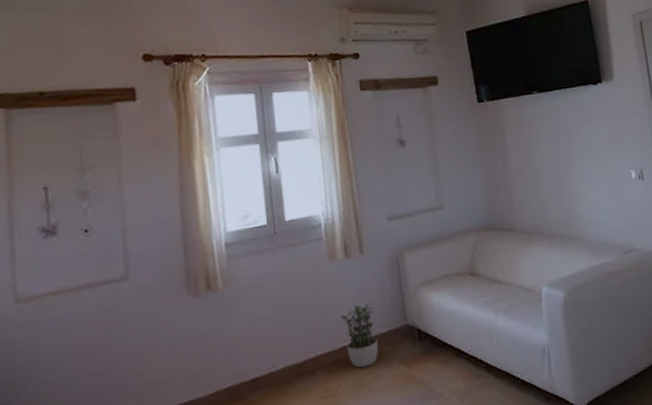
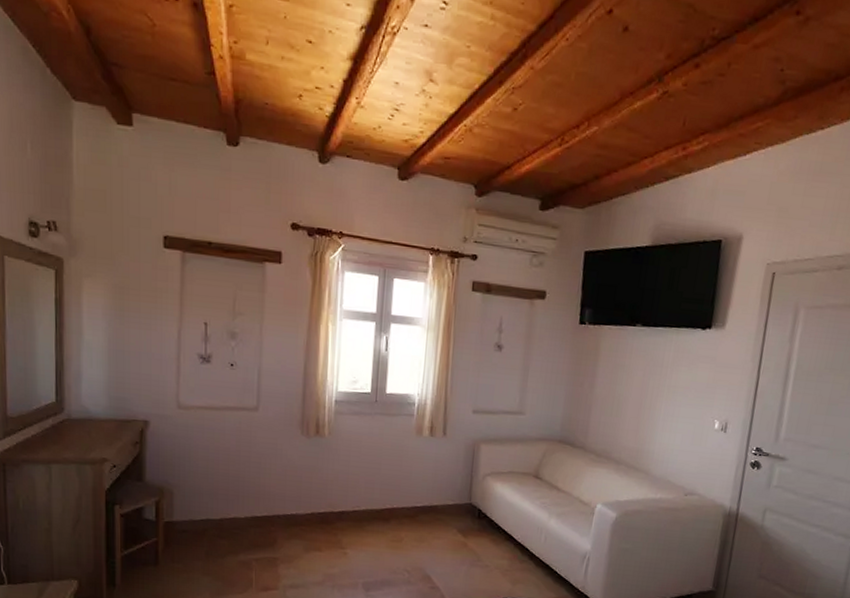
potted plant: present [340,303,379,368] -> none [417,476,445,528]

